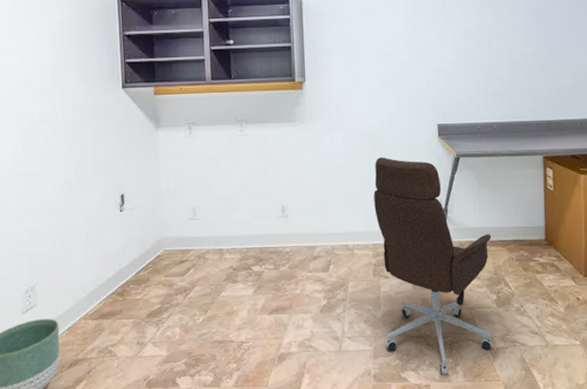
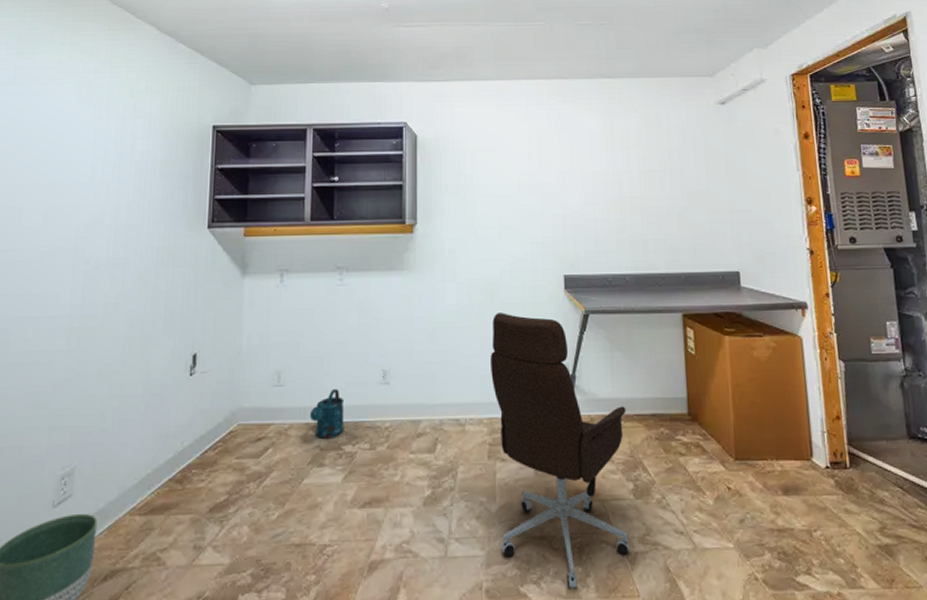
watering can: none [222,222,252,261] -> present [309,389,345,439]

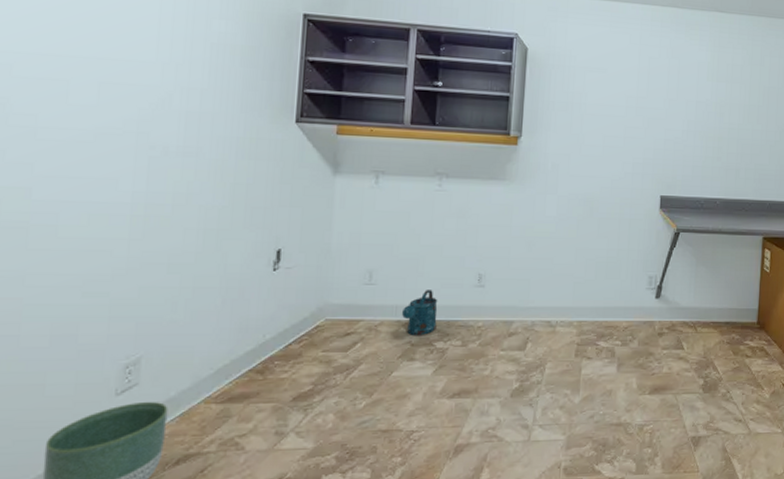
office chair: present [491,313,629,590] -> none [580,226,704,467]

